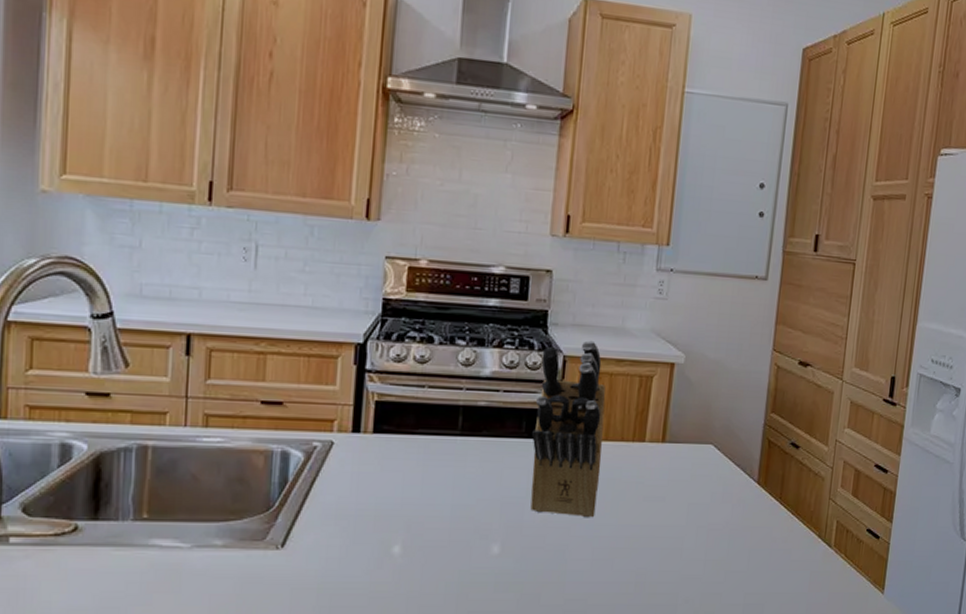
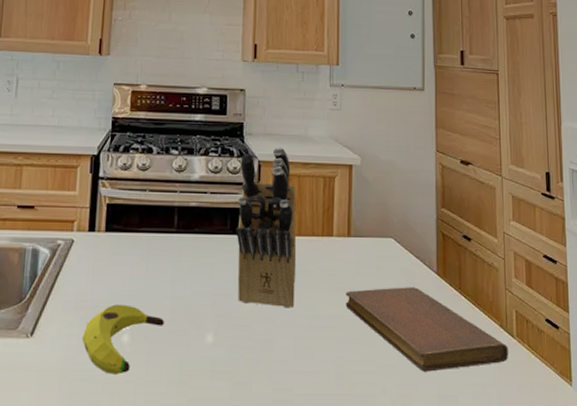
banana: none [344,513,443,587] -> present [82,304,164,375]
notebook: none [653,496,824,582] -> present [346,287,508,372]

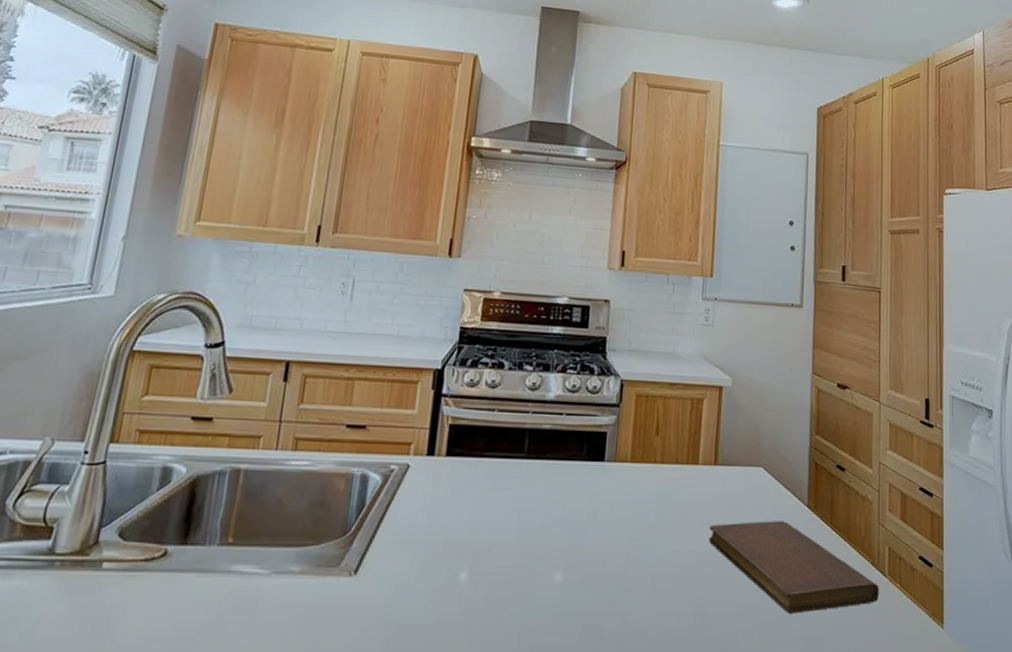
banana: present [82,304,164,375] -> none [413,538,508,618]
knife block: present [236,147,297,308] -> none [591,365,660,544]

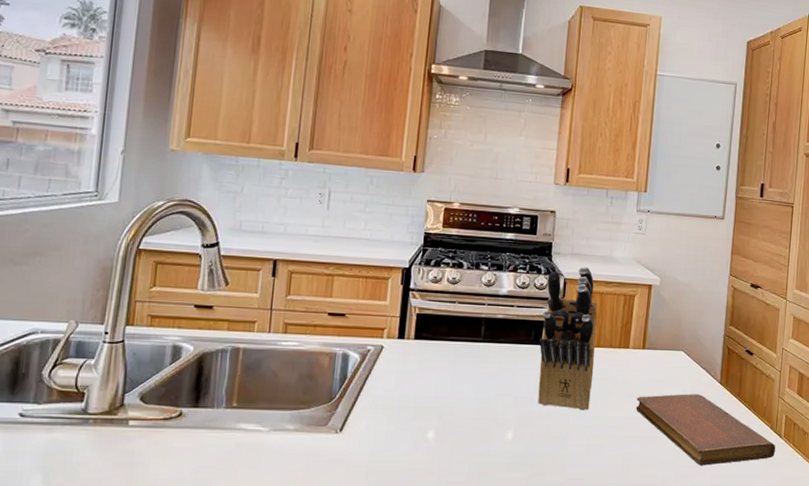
knife block: none [591,365,660,544] -> present [538,266,598,411]

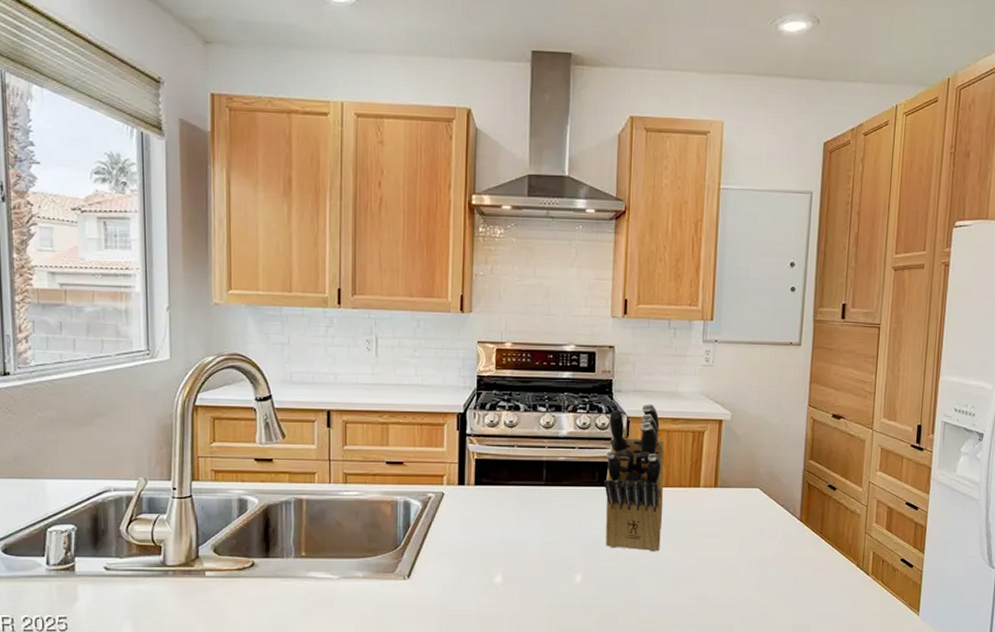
notebook: present [636,394,776,466] -> none [709,532,862,605]

